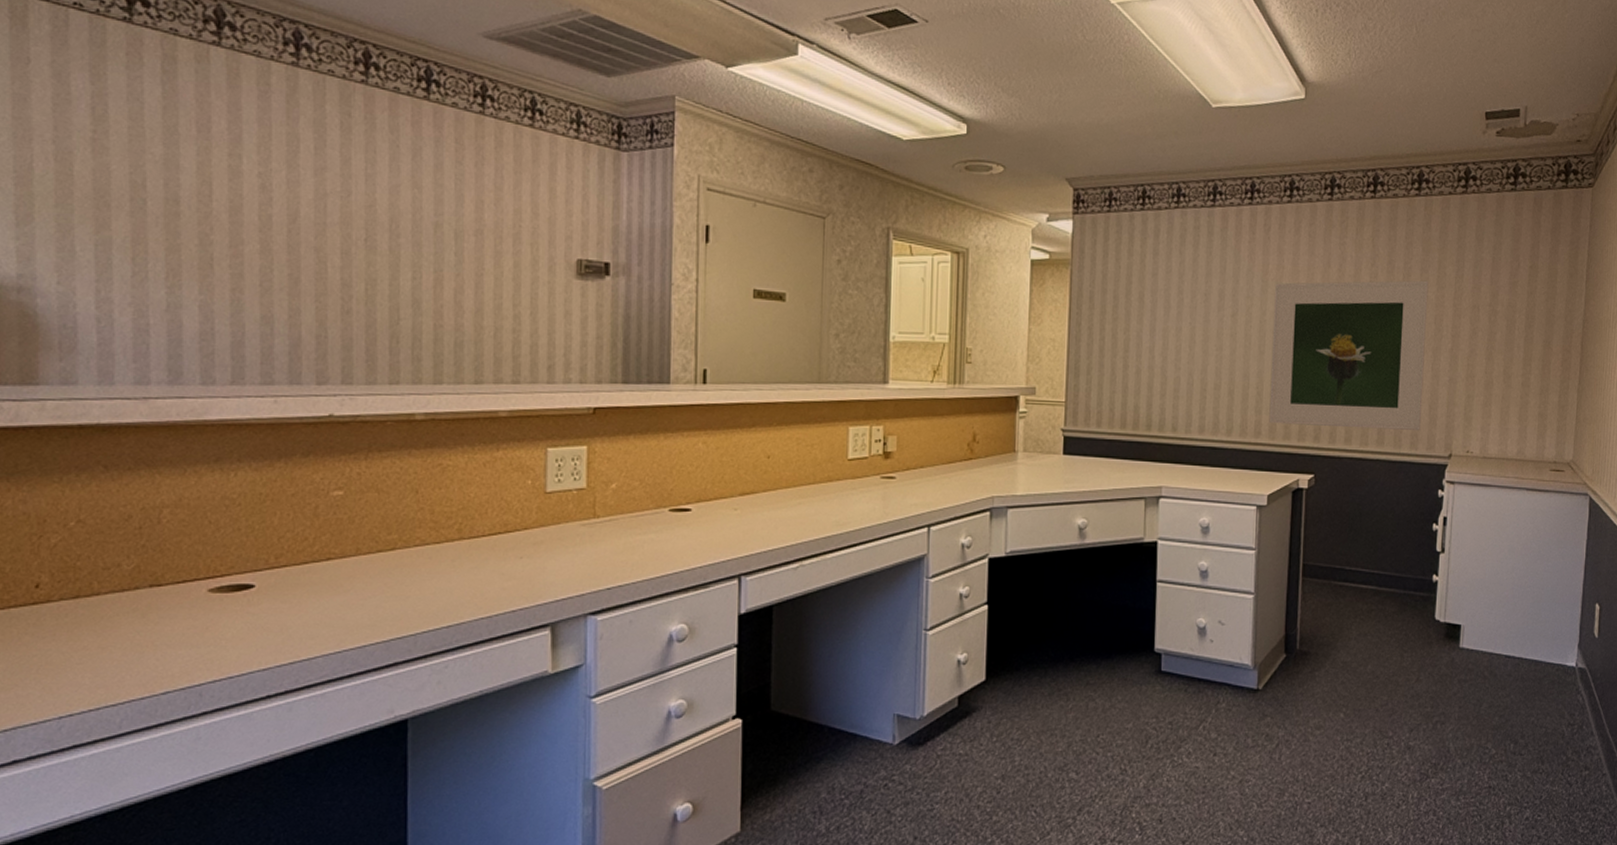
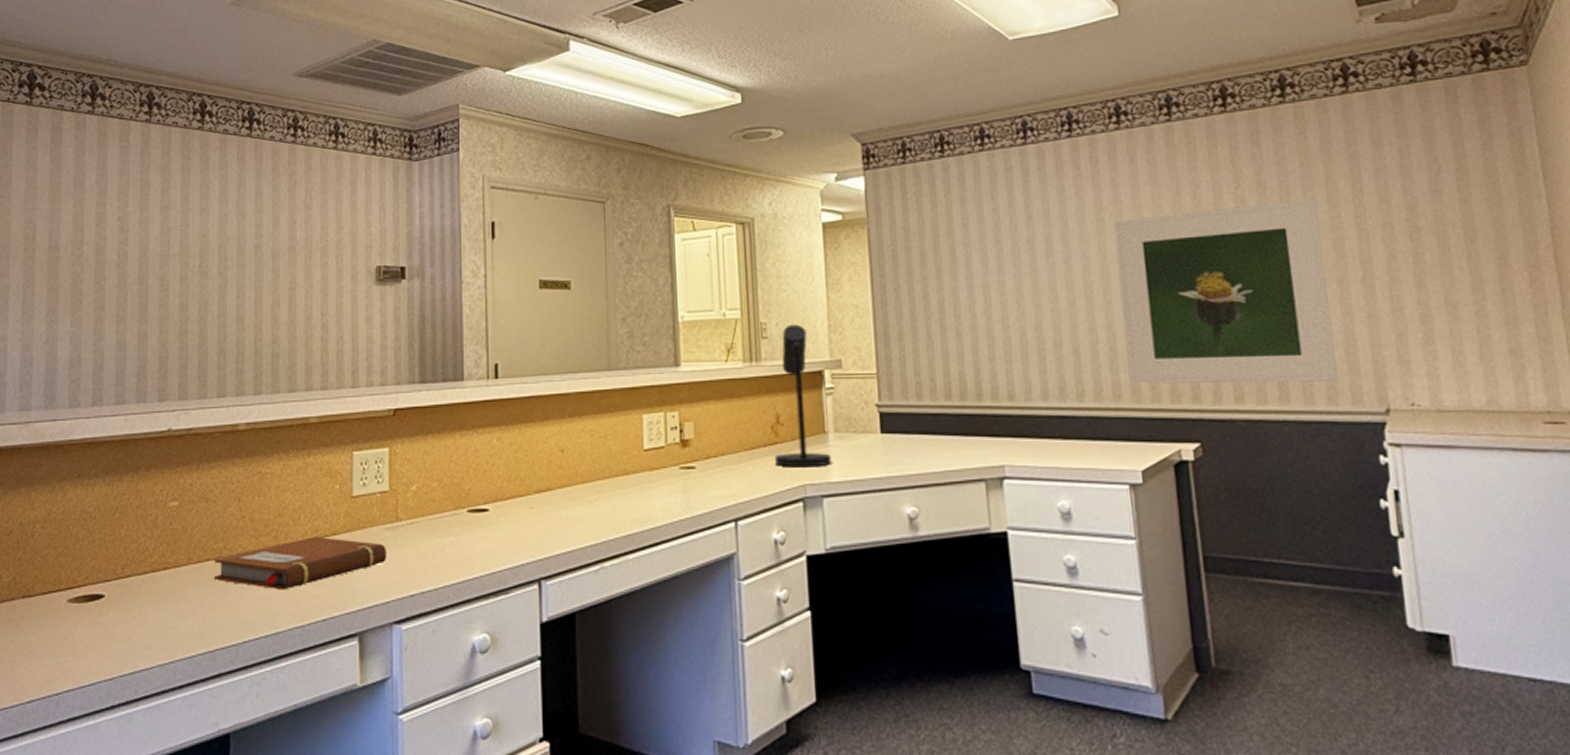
notebook: none [387,531,582,583] -> present [213,537,386,591]
desk lamp: none [968,352,1019,482] -> present [774,324,832,468]

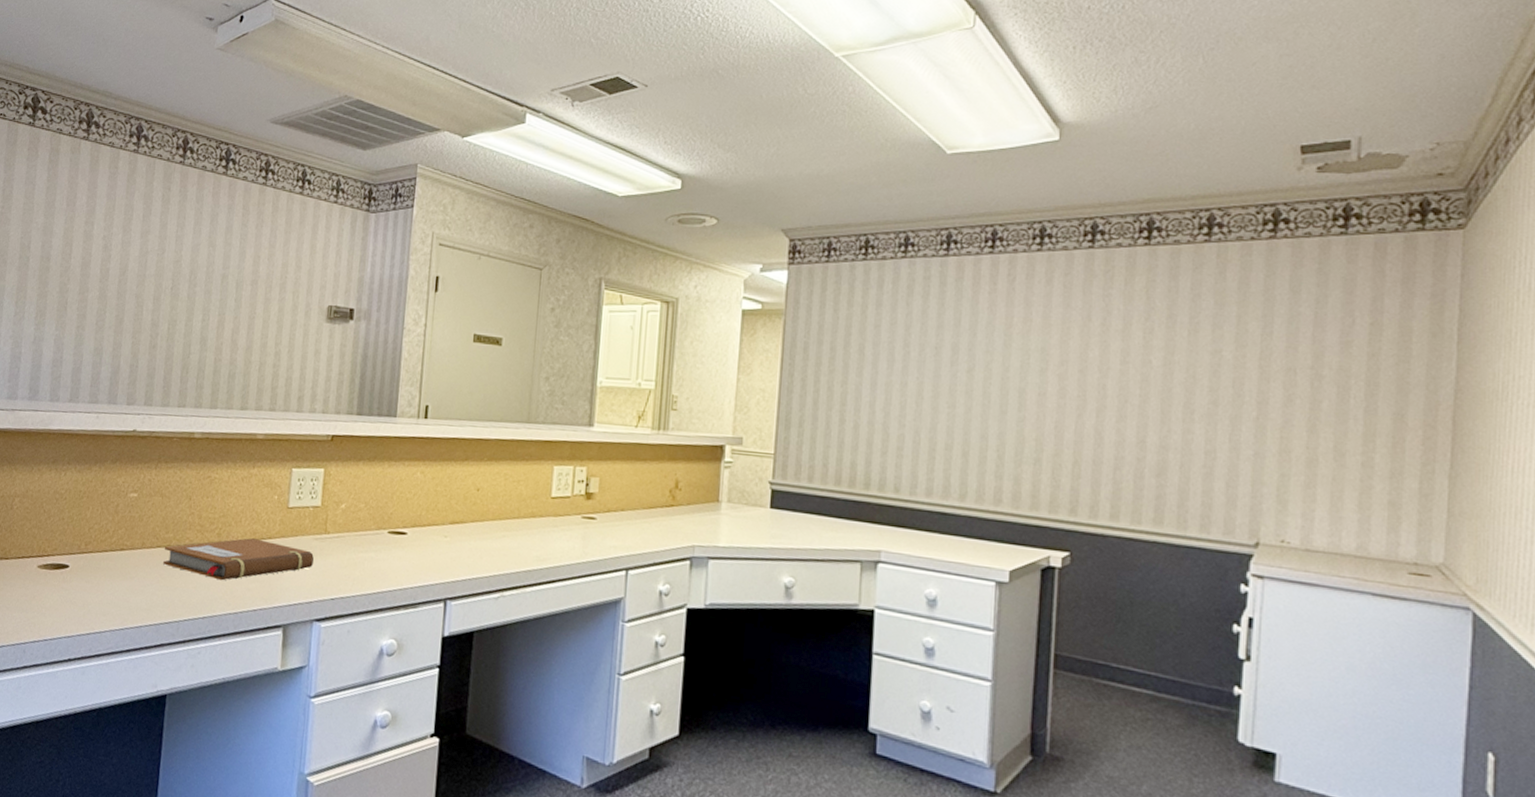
desk lamp: present [774,324,832,468] -> none [668,400,722,532]
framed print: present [1114,199,1338,384] -> none [1012,337,1224,512]

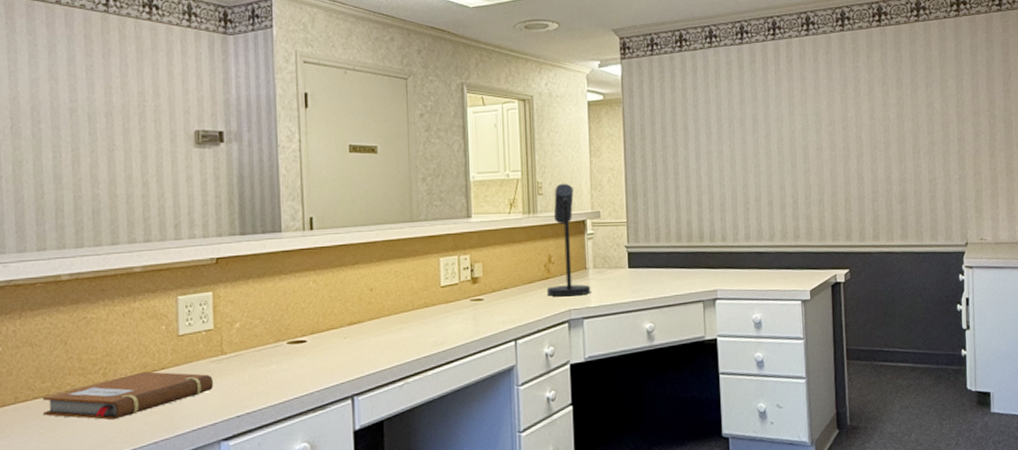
desk lamp: none [668,400,722,532] -> present [546,183,591,297]

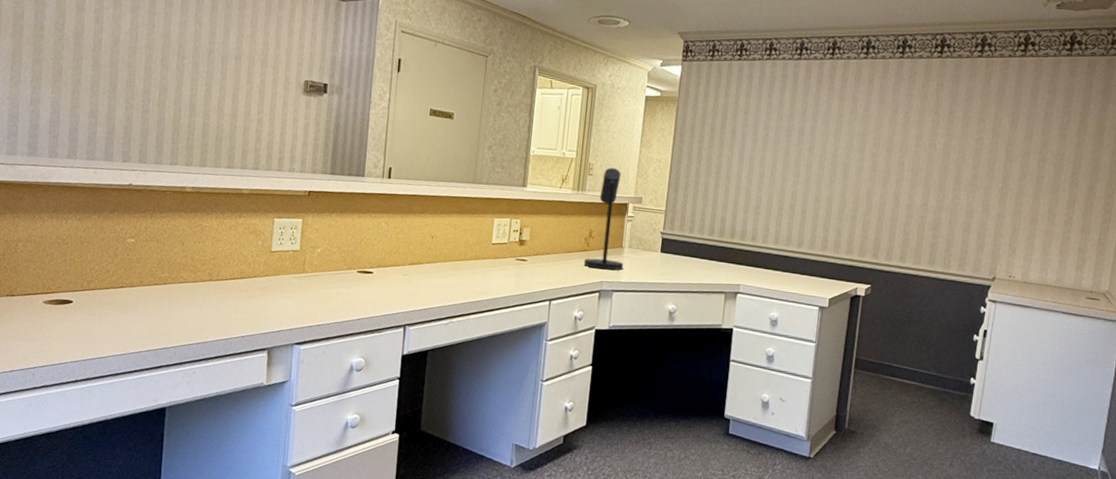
notebook: present [42,371,213,420] -> none [160,277,294,313]

